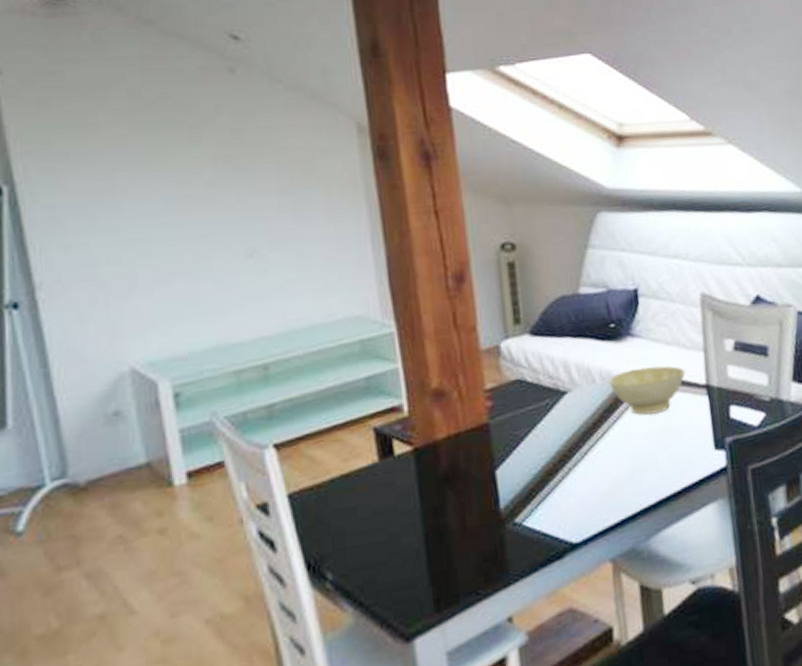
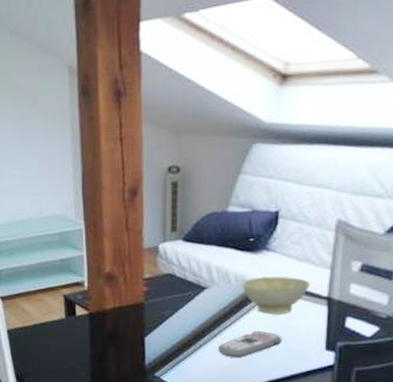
remote control: none [592,437,666,478] -> present [218,331,282,358]

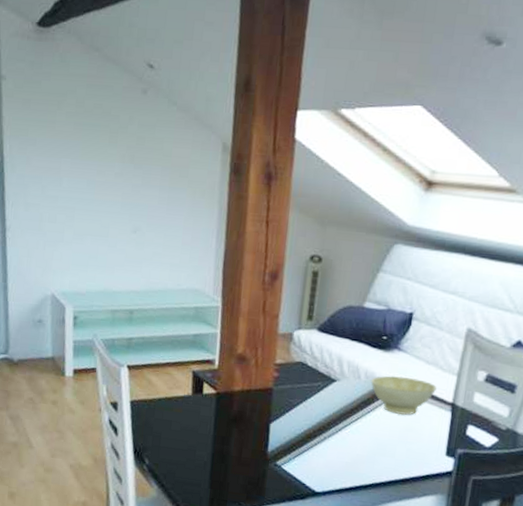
remote control: present [218,331,282,358] -> none [342,429,405,454]

